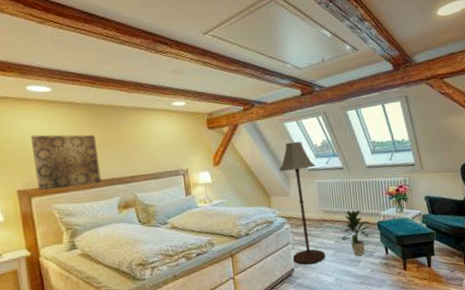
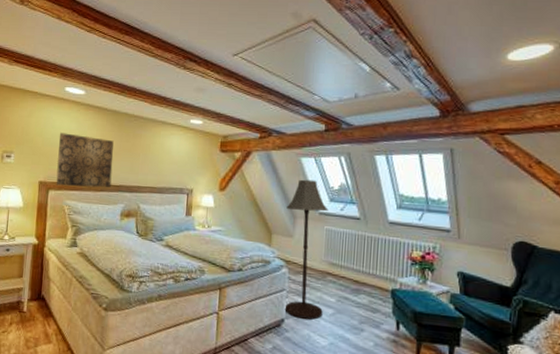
indoor plant: present [341,209,374,256] -> none [345,267,385,324]

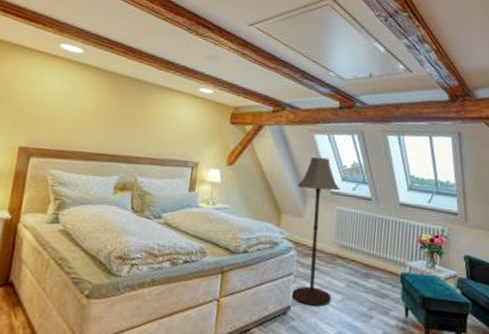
wall art: present [56,133,114,188] -> none [39,93,112,158]

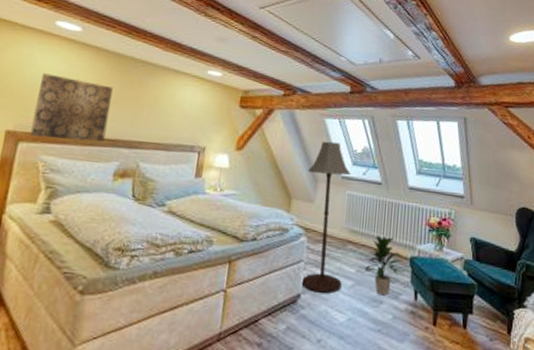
wall art: none [39,93,112,158] -> present [29,73,113,143]
indoor plant: none [354,250,394,311] -> present [365,234,404,296]

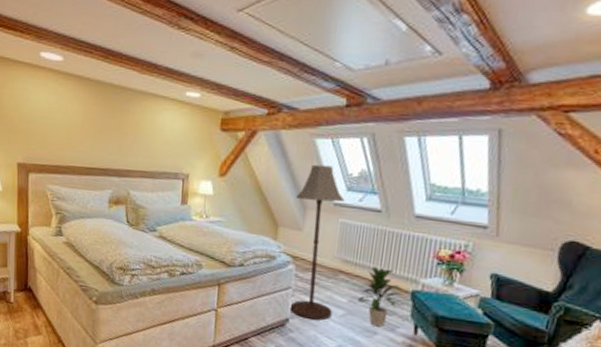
wall art: present [29,73,113,143] -> none [36,107,99,172]

